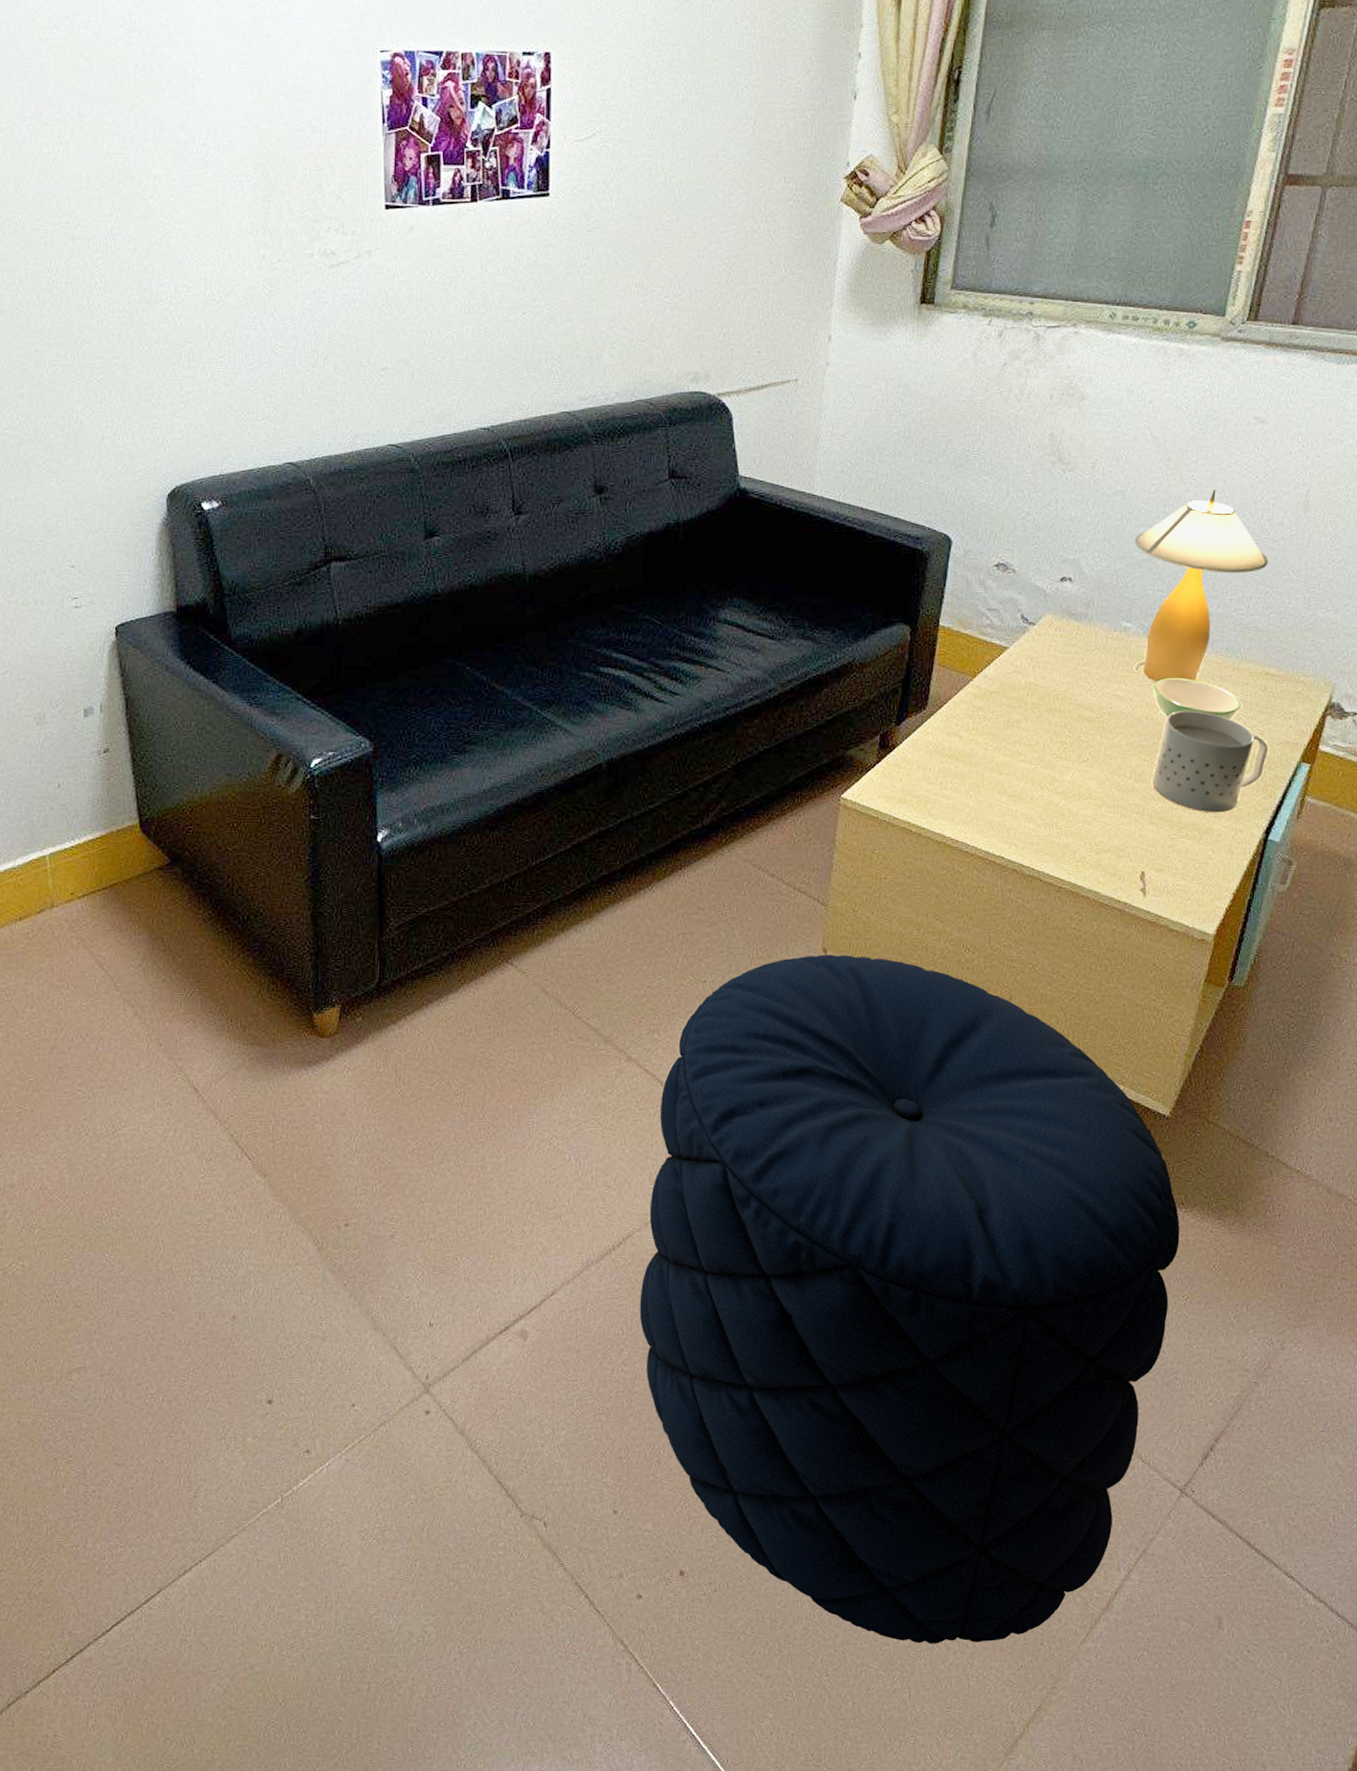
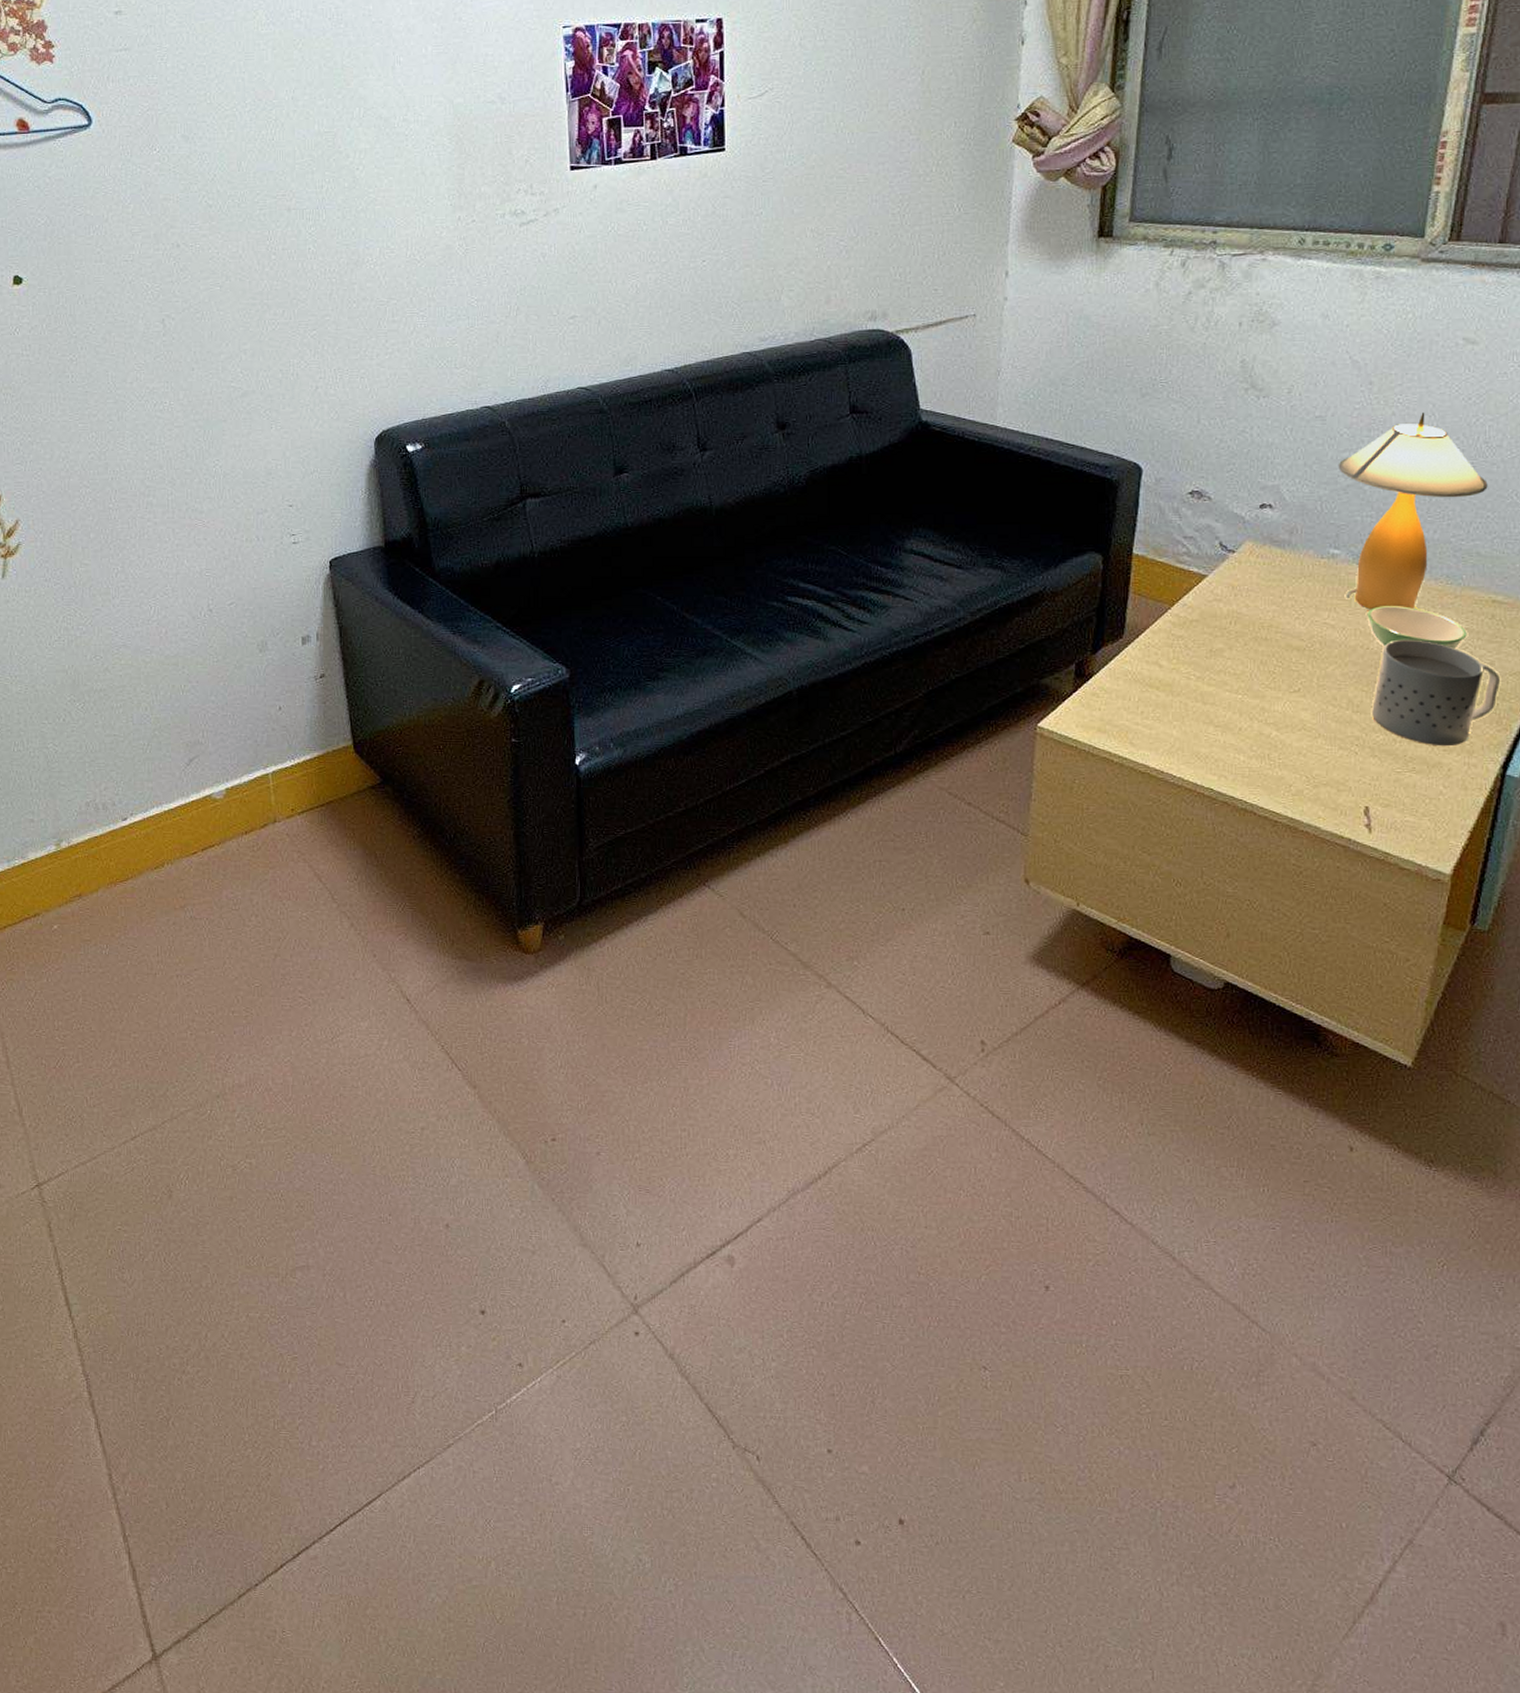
pouf: present [639,954,1180,1644] -> none [848,885,1431,1627]

